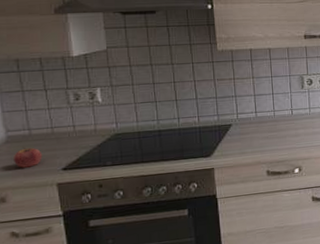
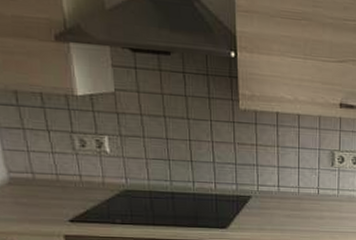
apple: present [12,147,43,168] -> none [16,191,48,214]

